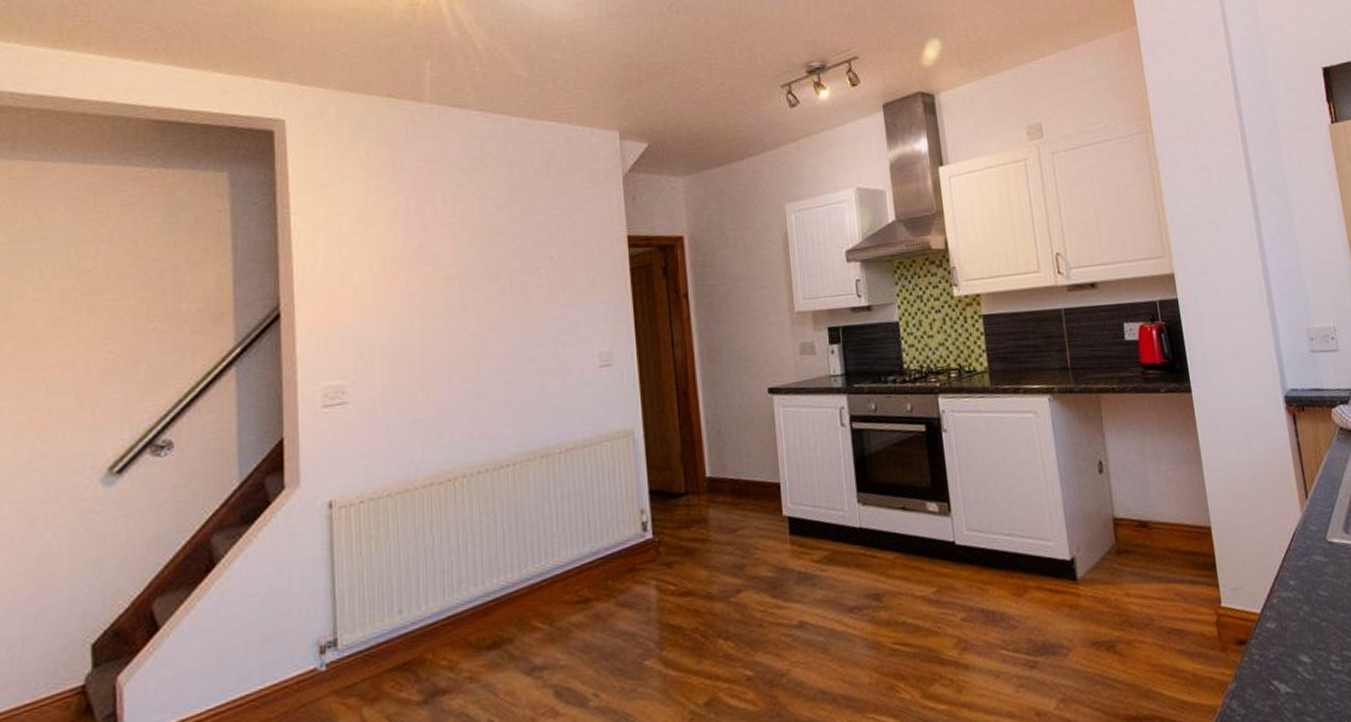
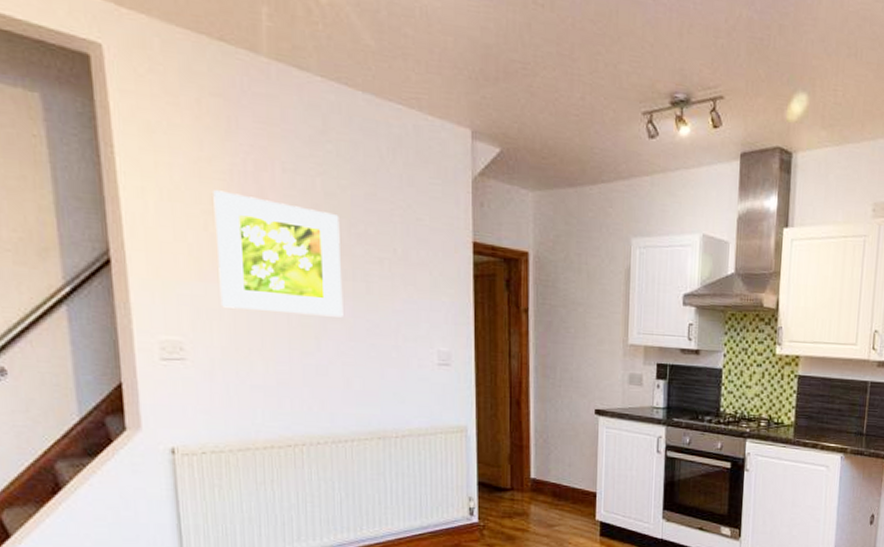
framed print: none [379,230,503,343] -> present [213,190,343,317]

